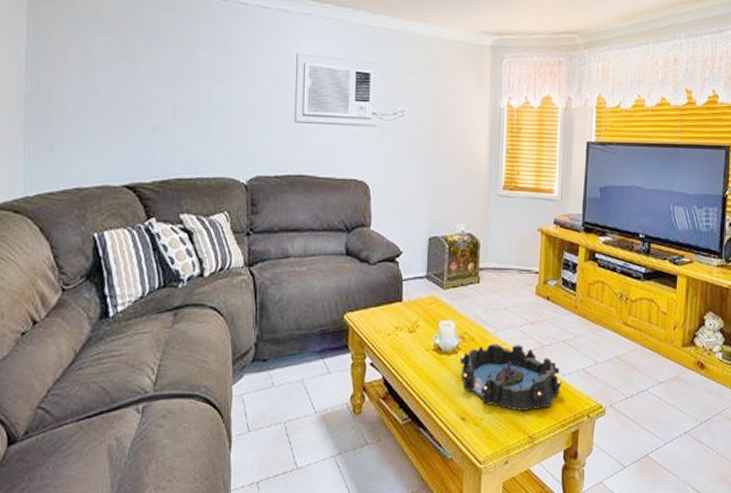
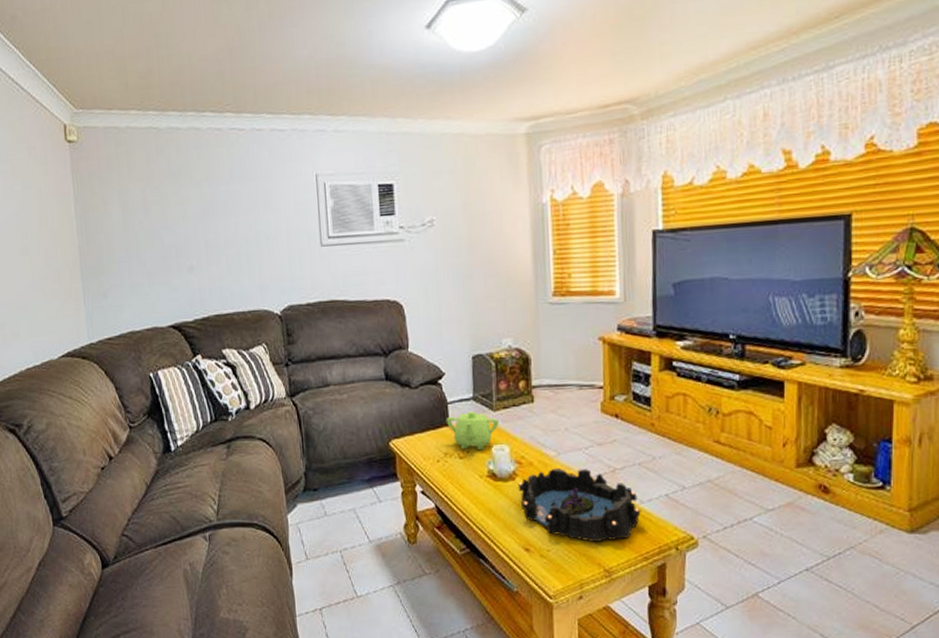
teapot: none [399,289,448,326] -> present [446,411,499,451]

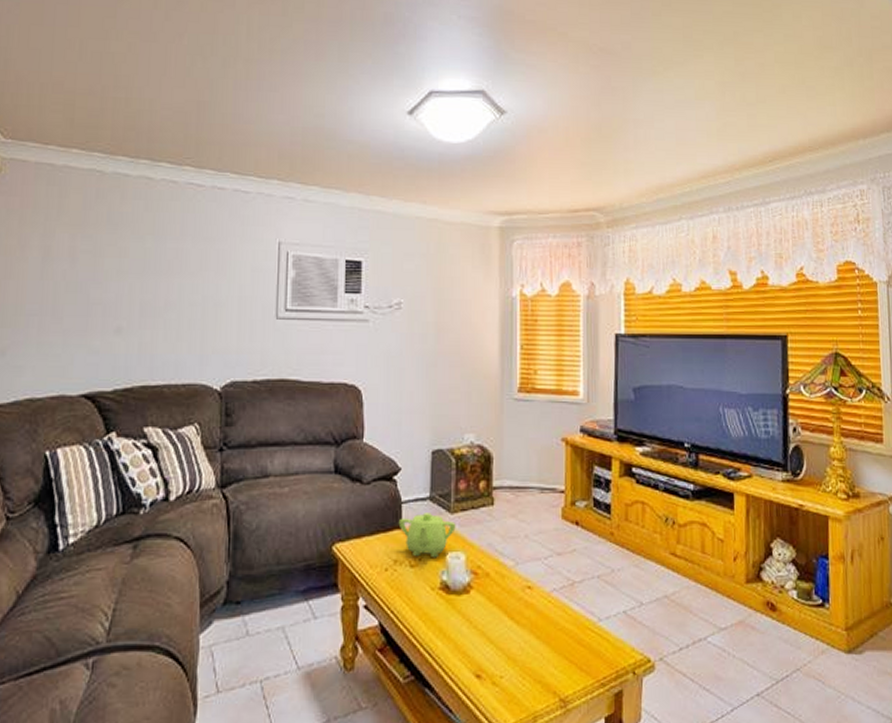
decorative bowl: present [518,467,641,542] -> none [472,579,599,666]

